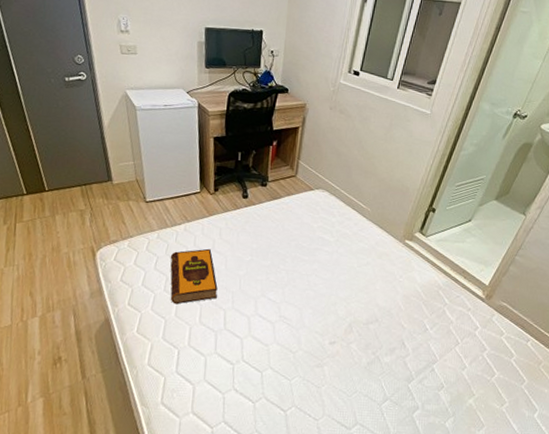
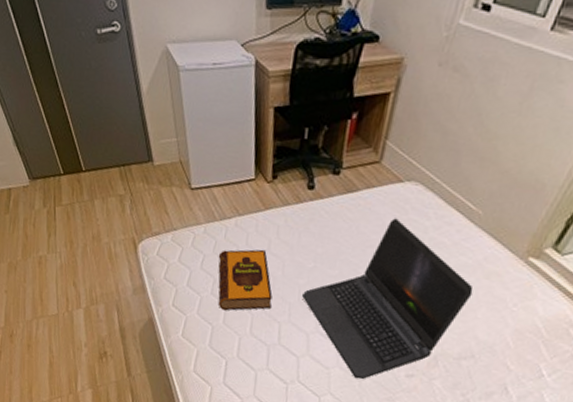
laptop computer: none [243,217,371,352] -> present [302,218,474,379]

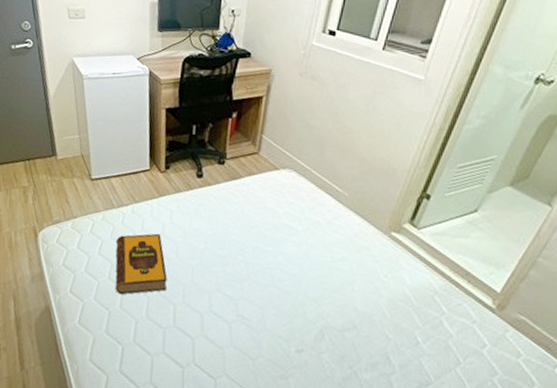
laptop computer: present [302,218,474,379] -> none [195,201,348,358]

